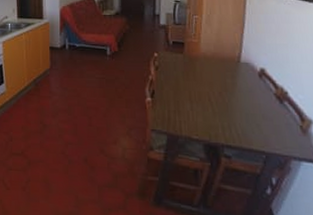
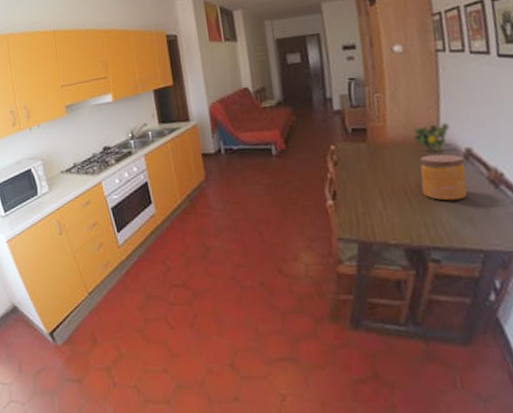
flowering plant: none [220,46,250,69] -> present [413,122,450,152]
jar: none [222,70,259,109] -> present [419,154,468,201]

